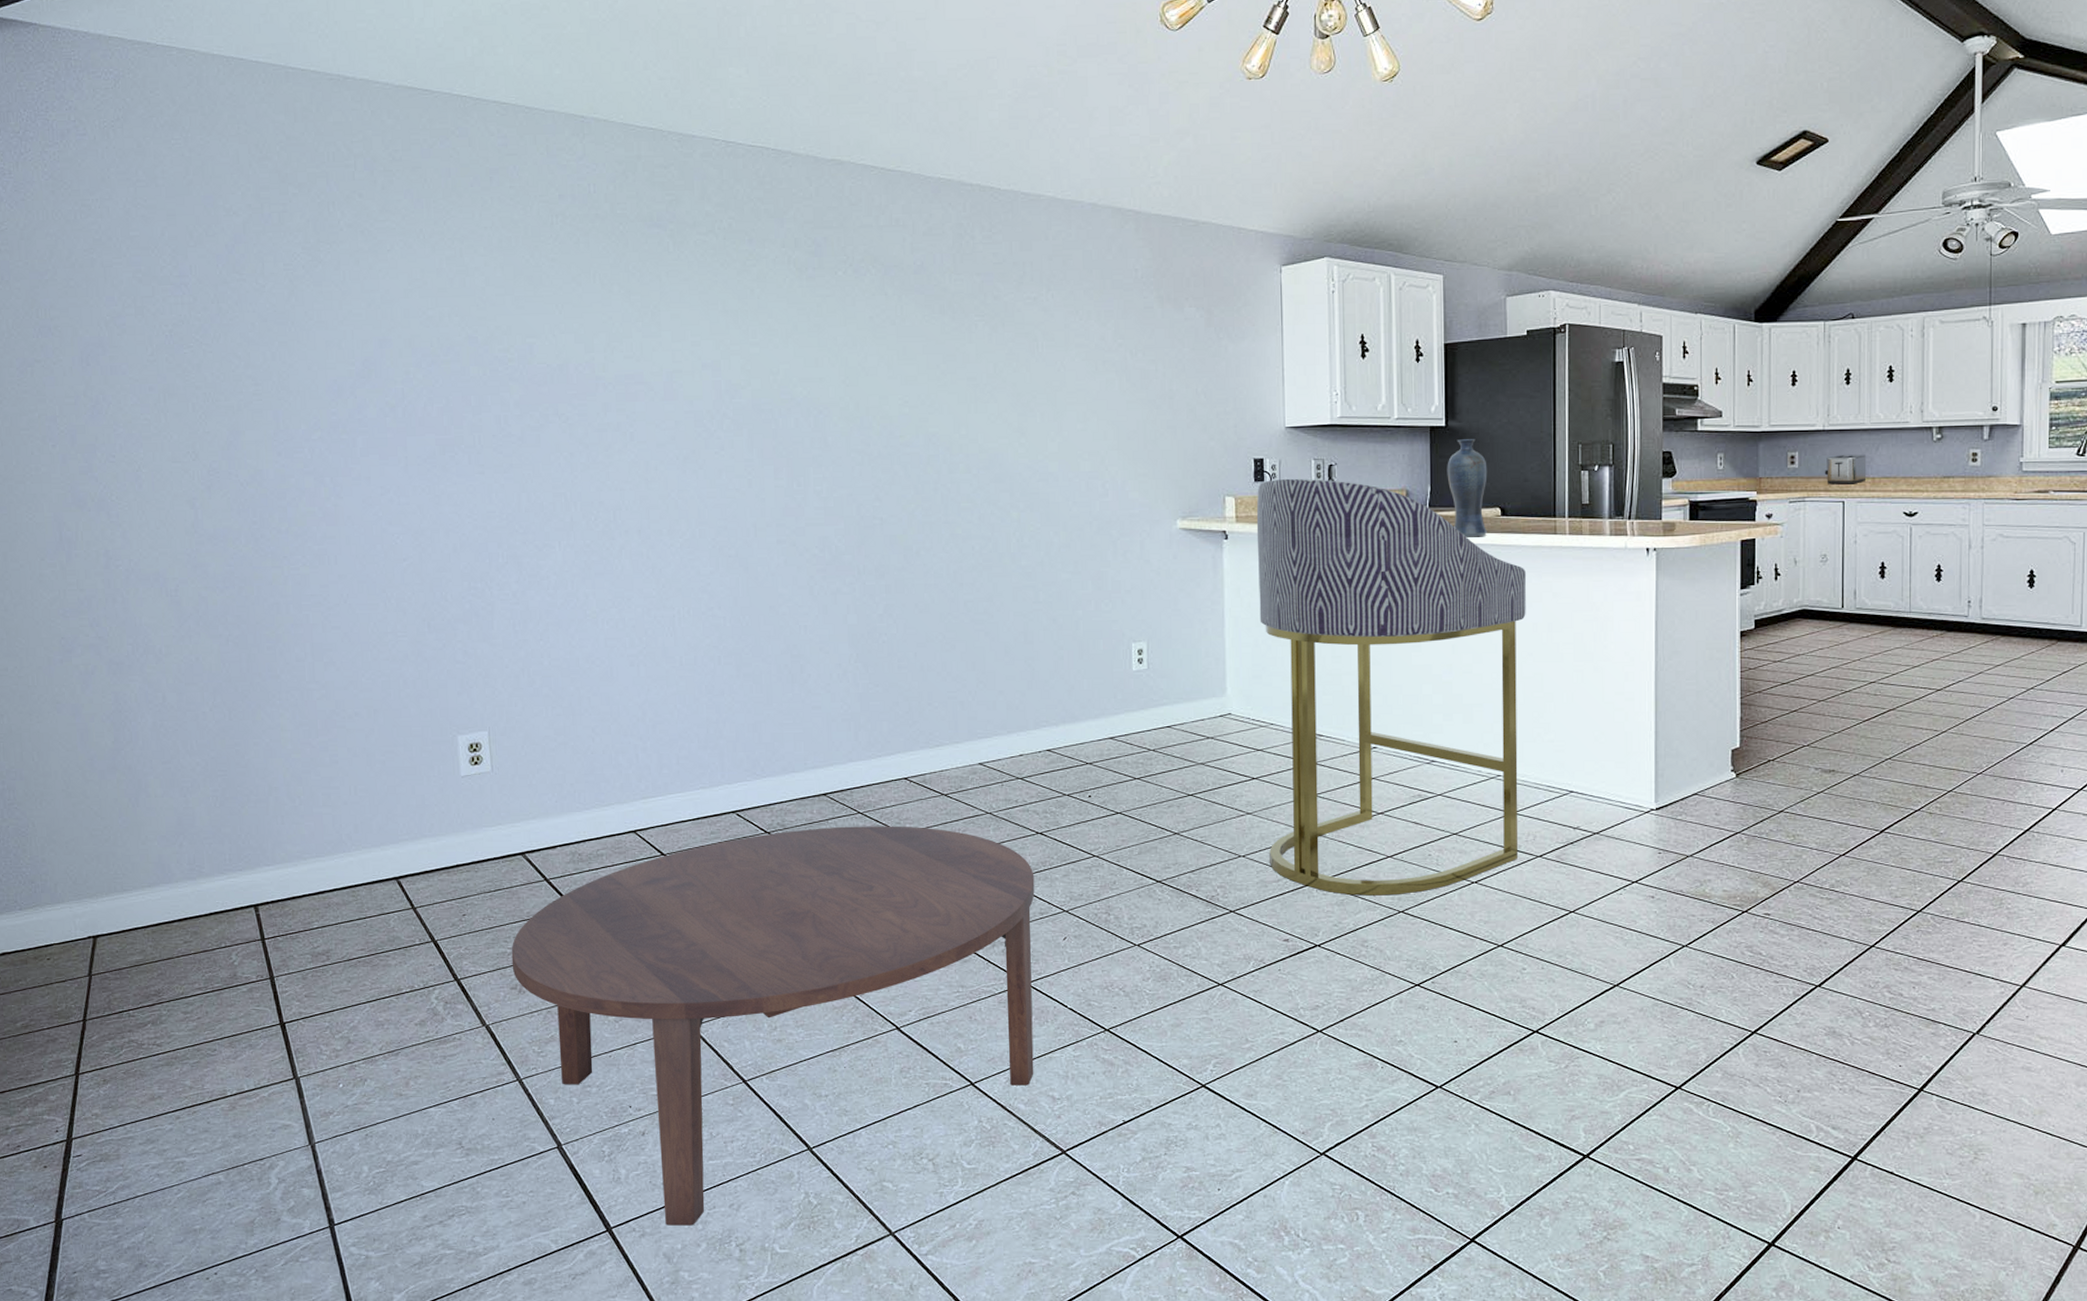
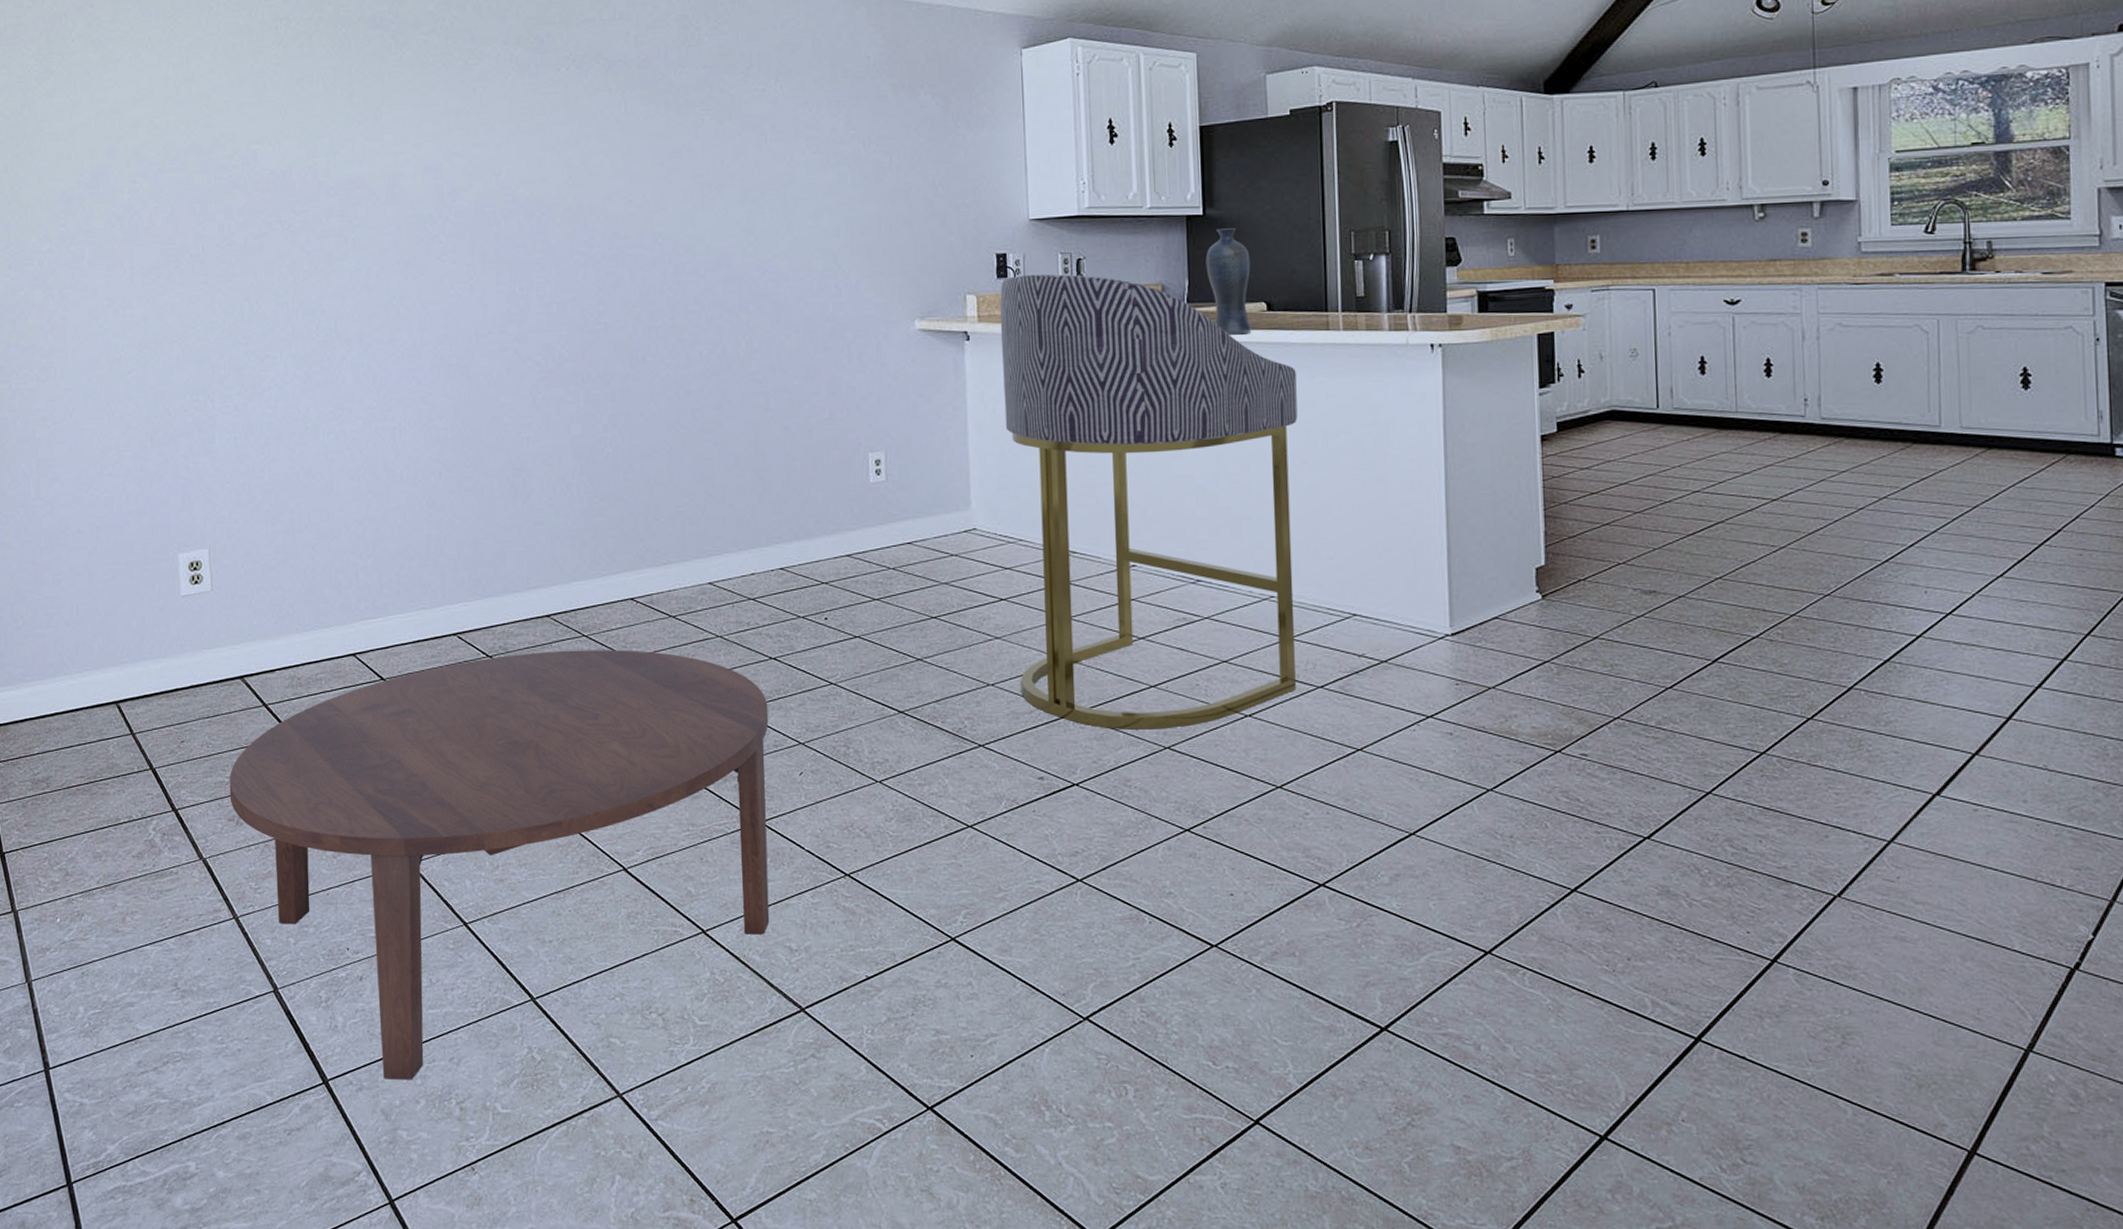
toaster: present [1824,454,1867,485] -> none [1630,236,1680,271]

